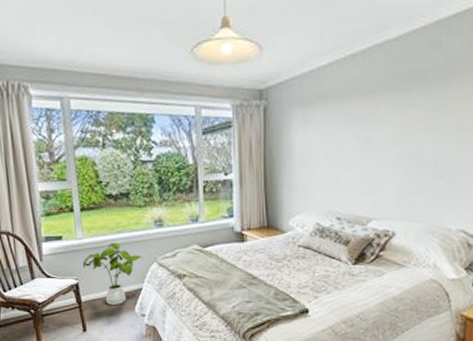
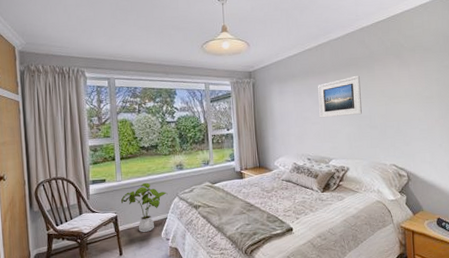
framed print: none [359,96,427,160] -> present [318,75,362,118]

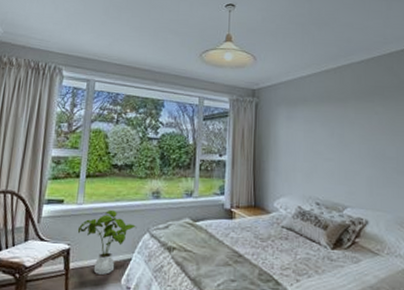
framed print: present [318,75,362,118] -> none [334,107,387,155]

